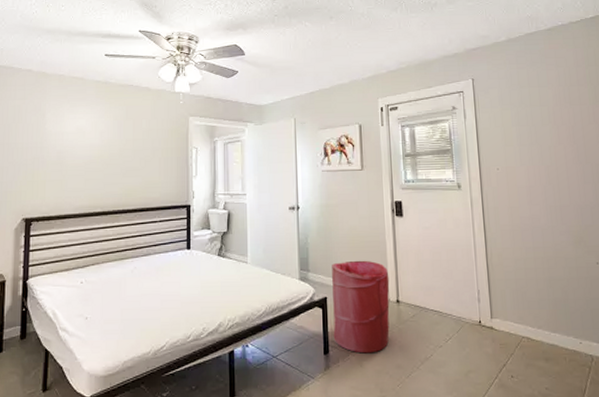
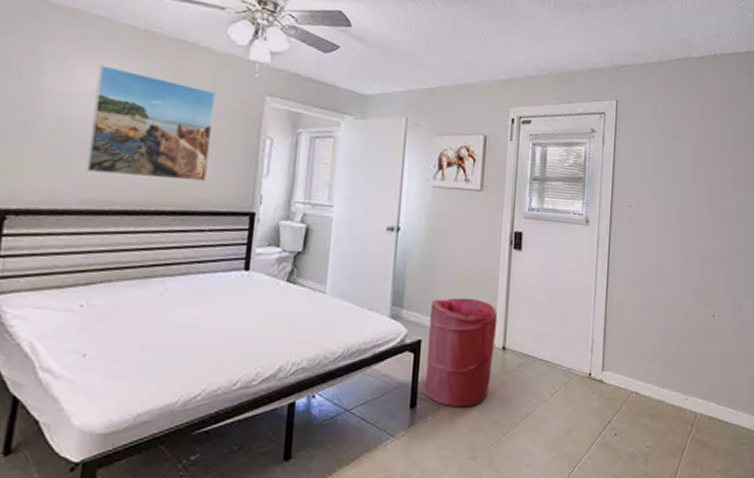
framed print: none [77,111,155,187] -> present [86,65,217,182]

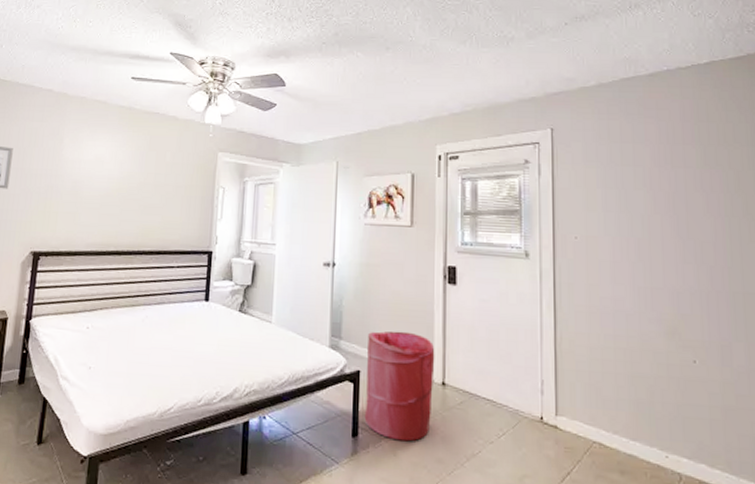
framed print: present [86,65,217,182] -> none [91,138,181,226]

